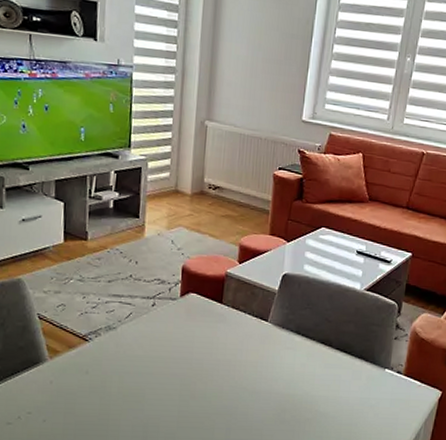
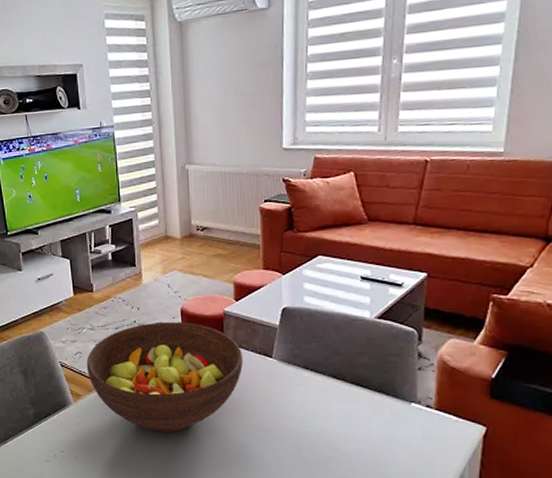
fruit bowl: none [69,278,240,393] -> present [86,321,244,433]

